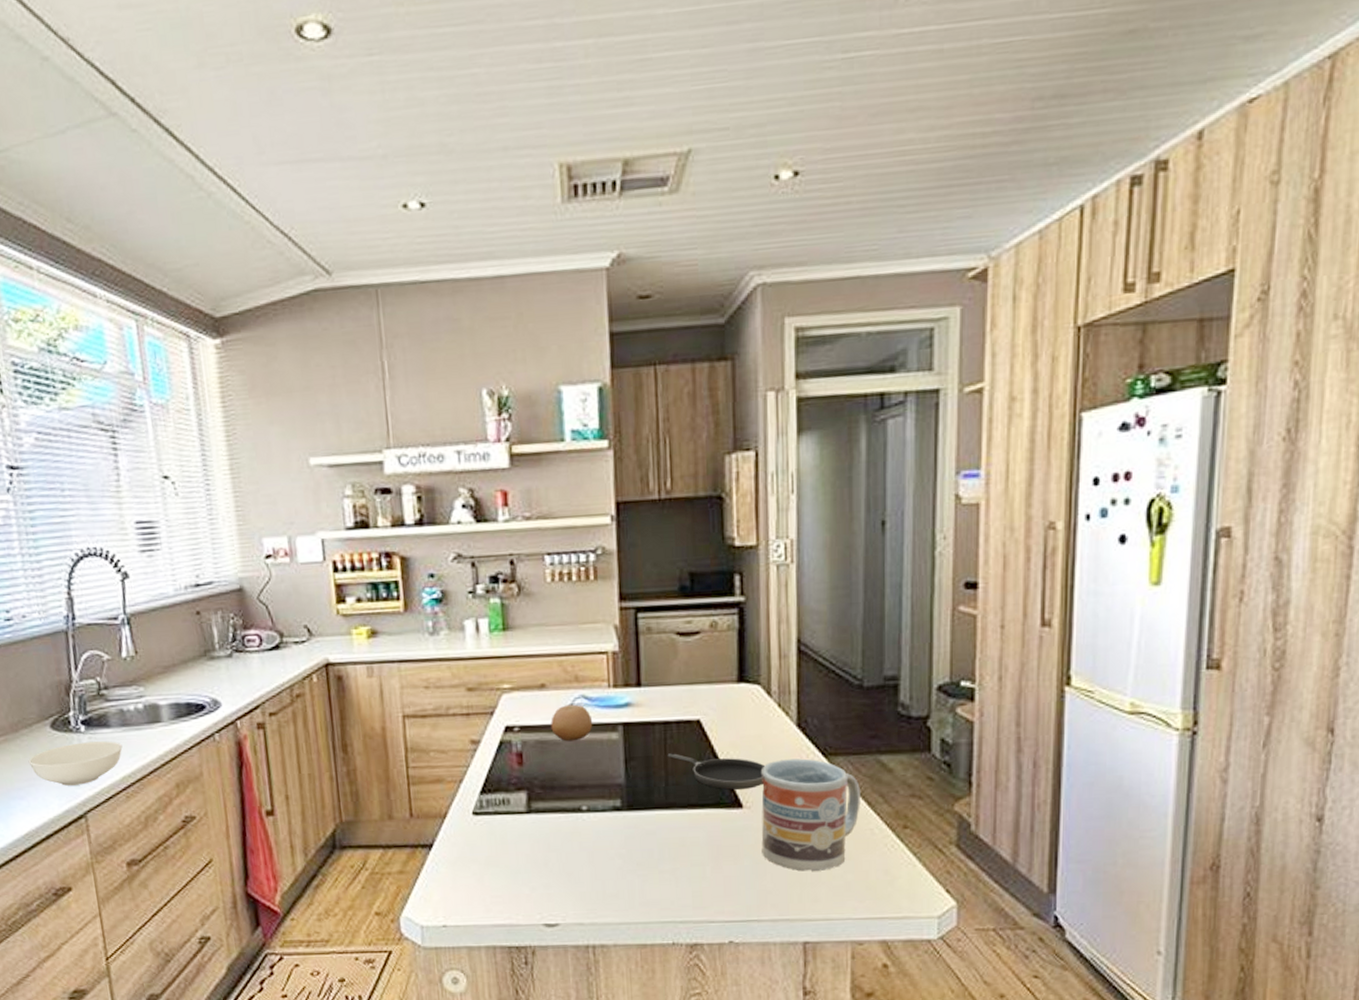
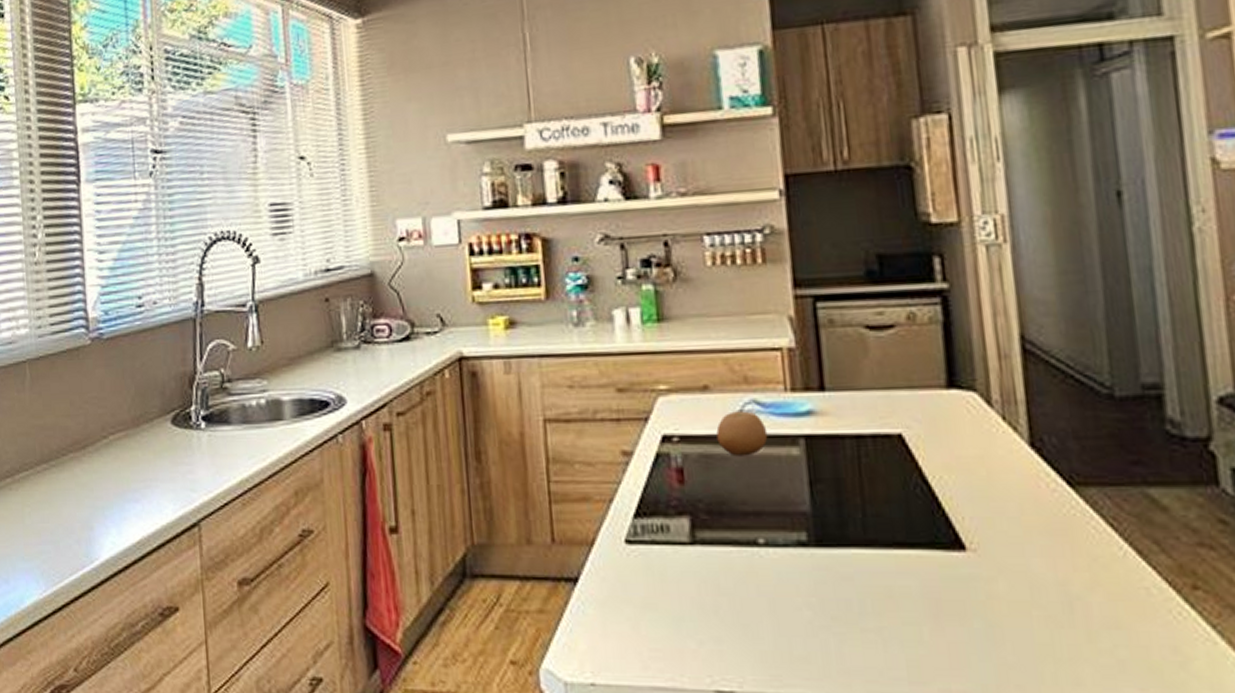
bowl: present [28,741,123,786] -> none [146,439,242,489]
frying pan: present [667,753,764,790] -> none [863,475,991,525]
cup: present [760,758,860,871] -> none [986,488,1128,642]

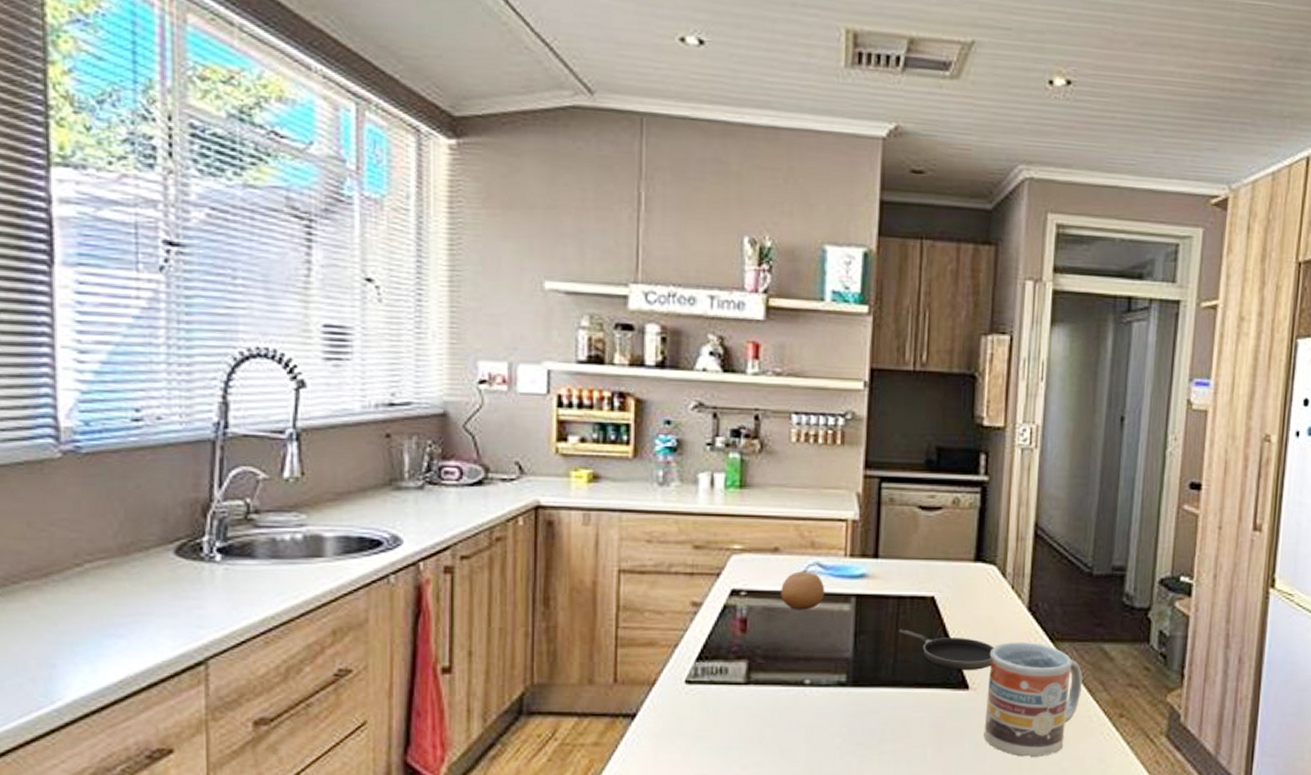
frying pan: none [863,475,991,525] -> present [898,629,994,670]
cup: none [986,488,1128,642] -> present [984,642,1083,757]

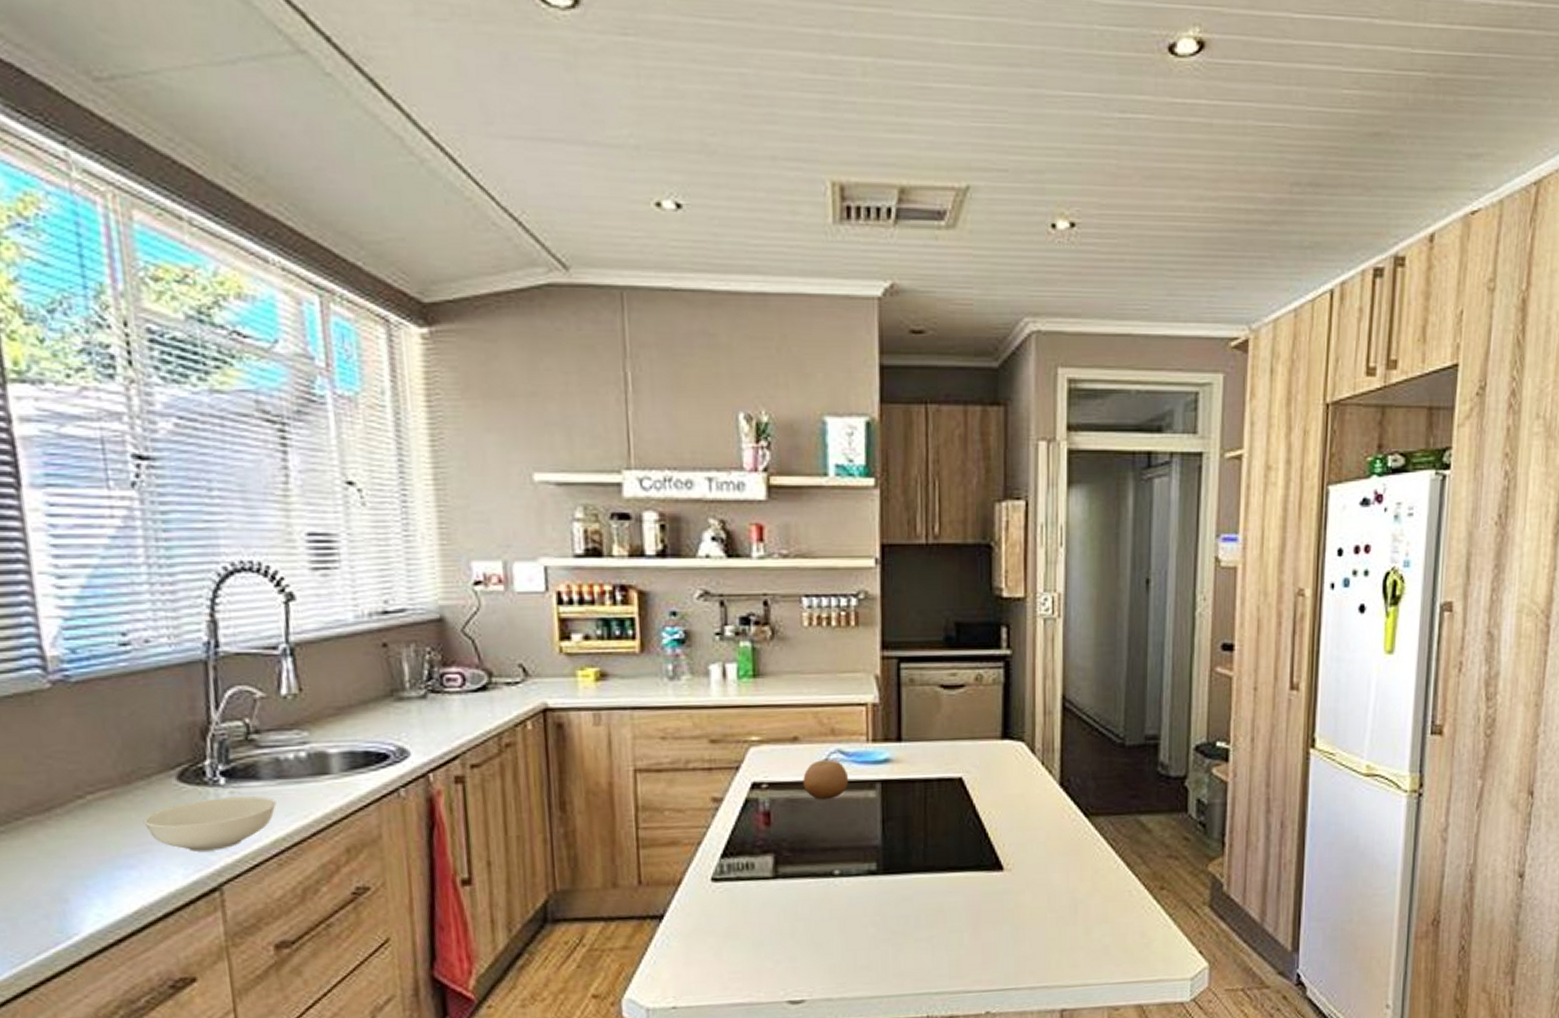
bowl: none [137,574,269,625] -> present [143,796,276,852]
frying pan: present [898,629,994,670] -> none [927,813,1026,852]
cup: present [984,642,1083,757] -> none [1021,818,1120,936]

